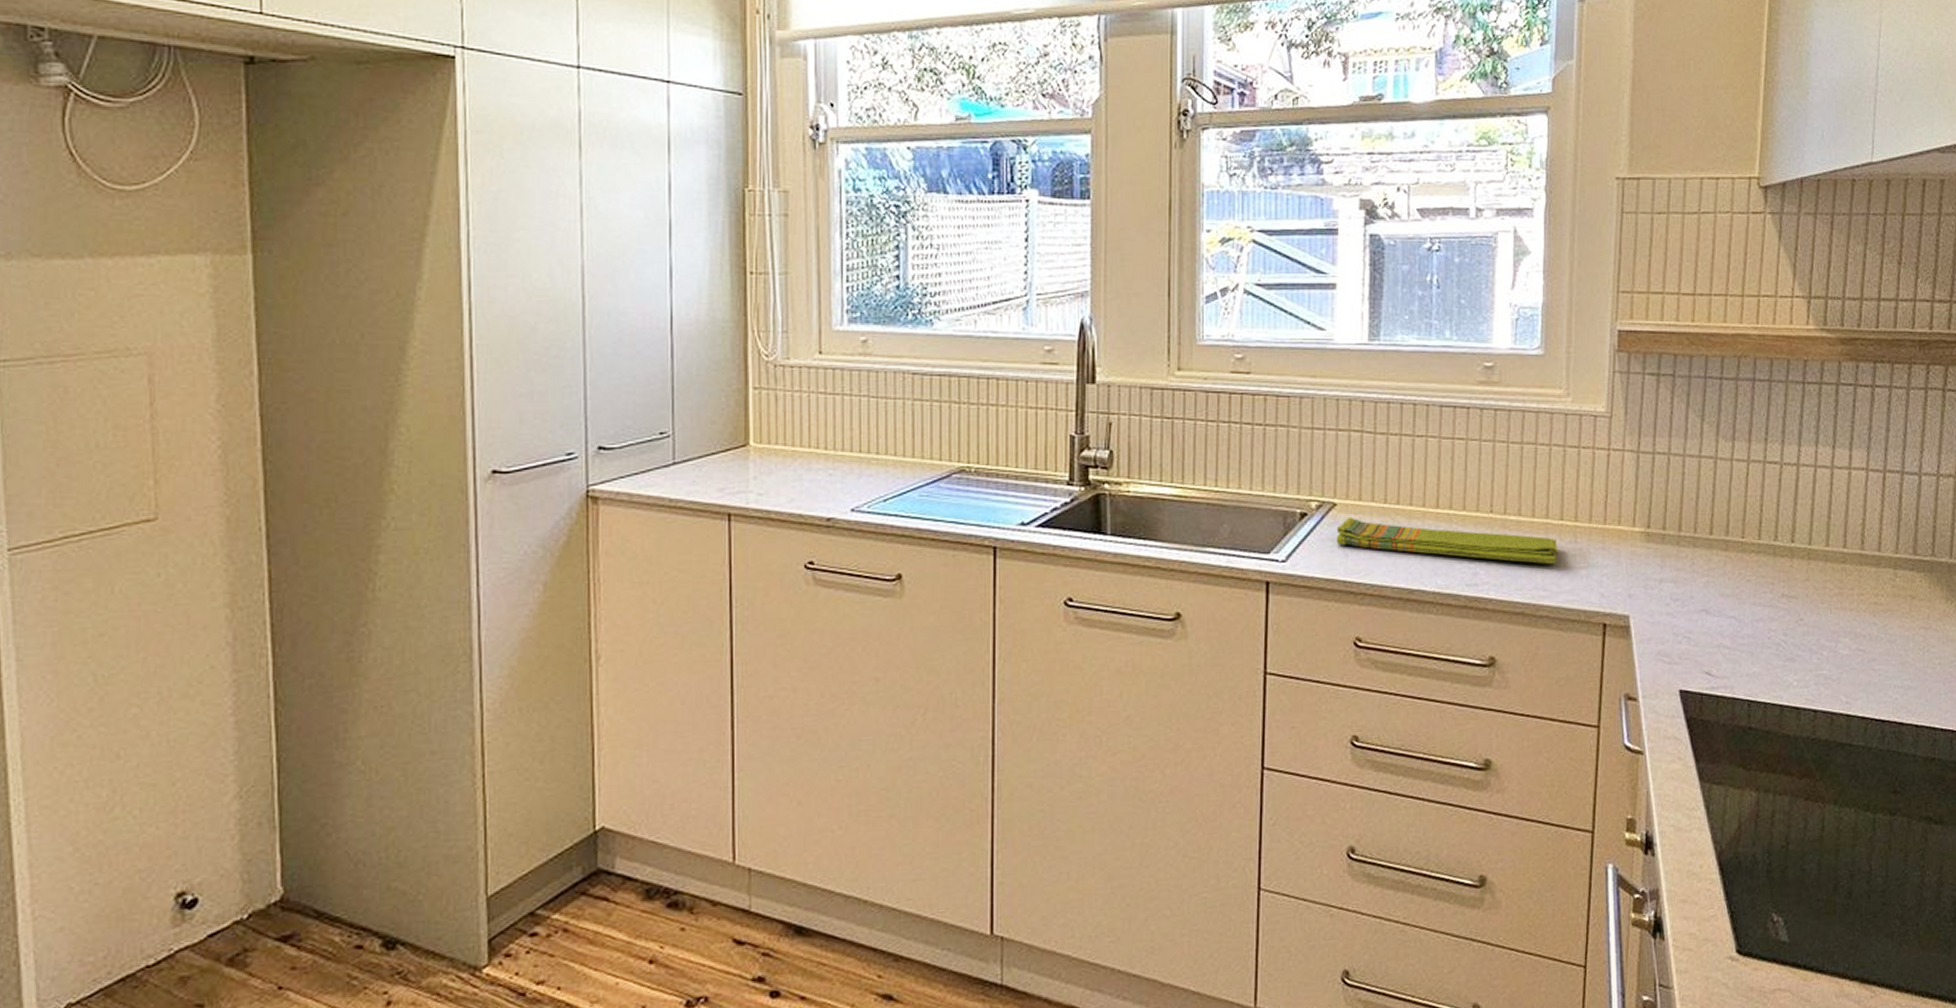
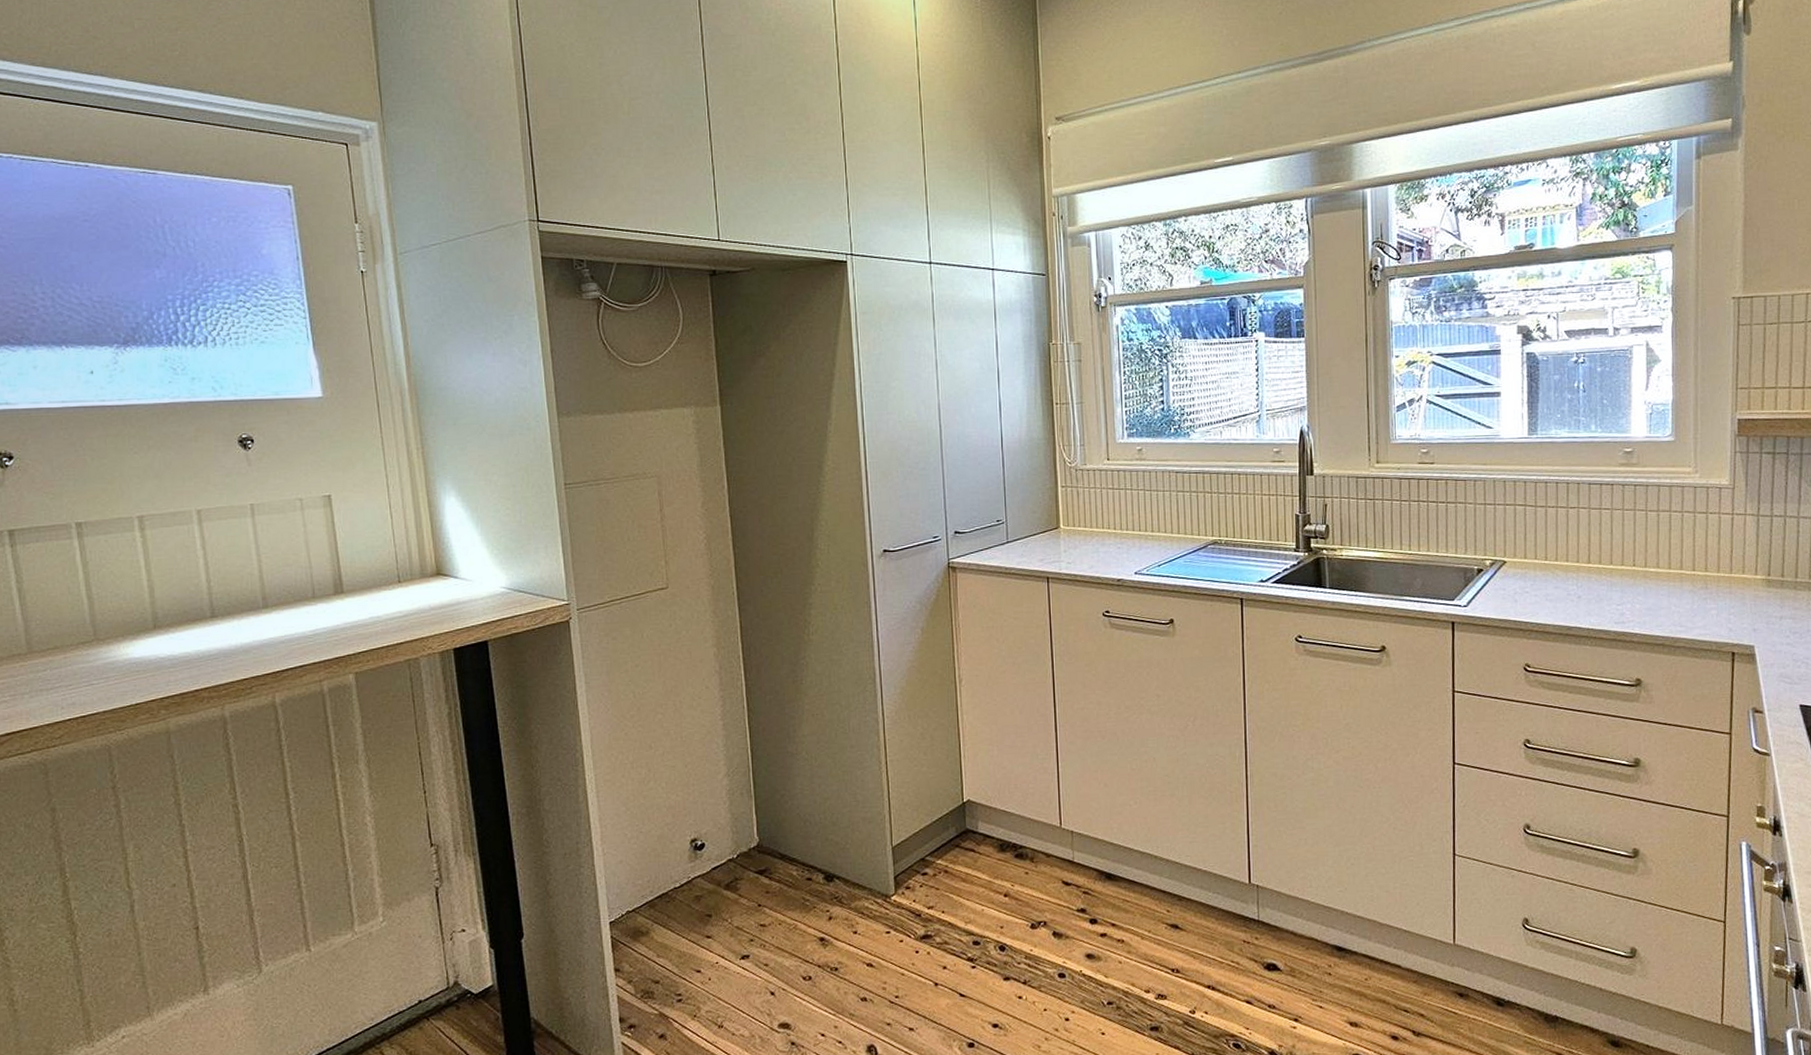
dish towel: present [1336,516,1558,564] -> none [1507,571,1691,606]

